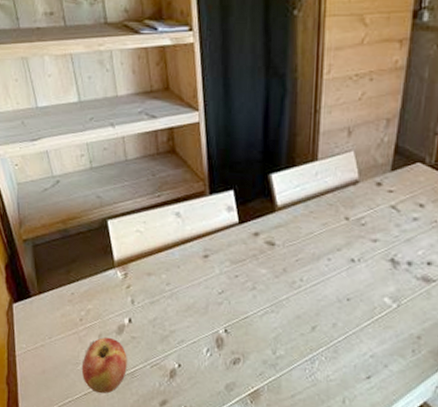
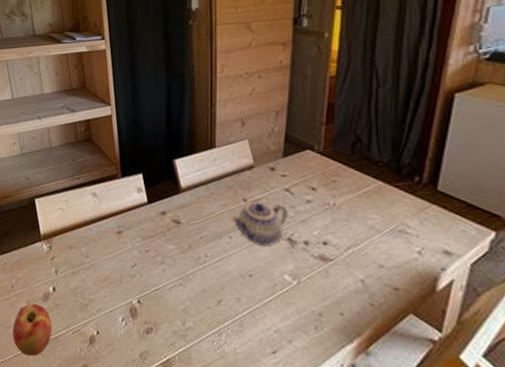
teapot: none [331,221,394,269] -> present [231,202,289,247]

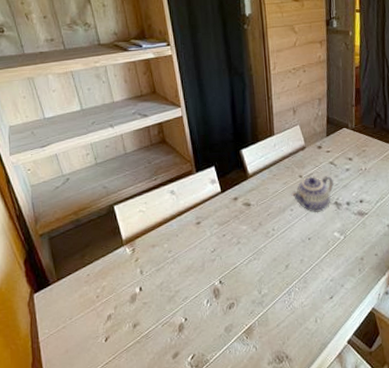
apple: present [12,303,52,356] -> none [101,307,142,360]

